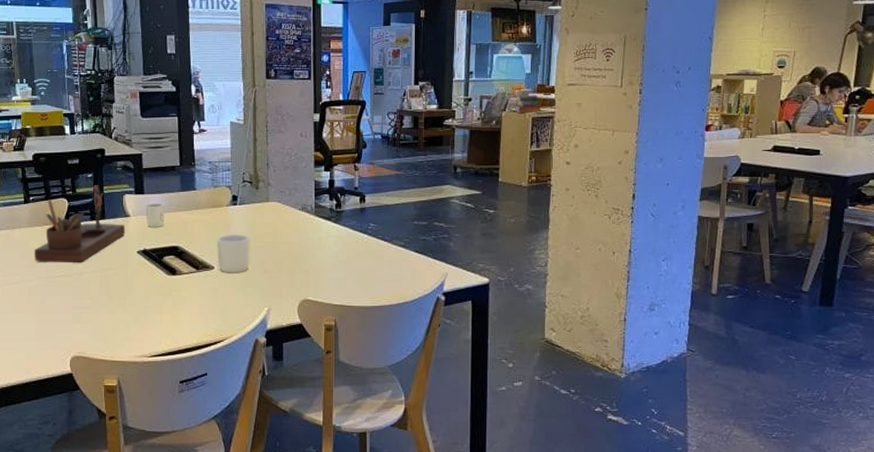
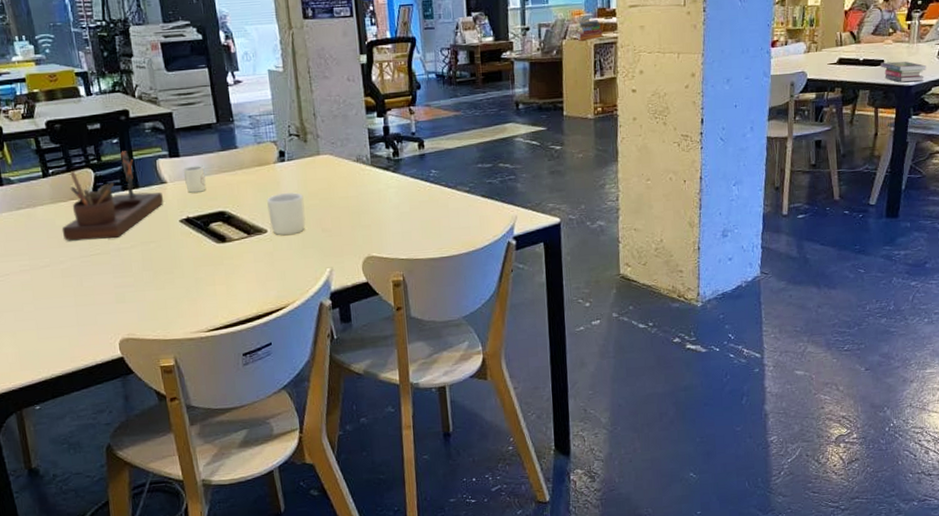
books: none [816,152,864,173] -> present [880,61,926,83]

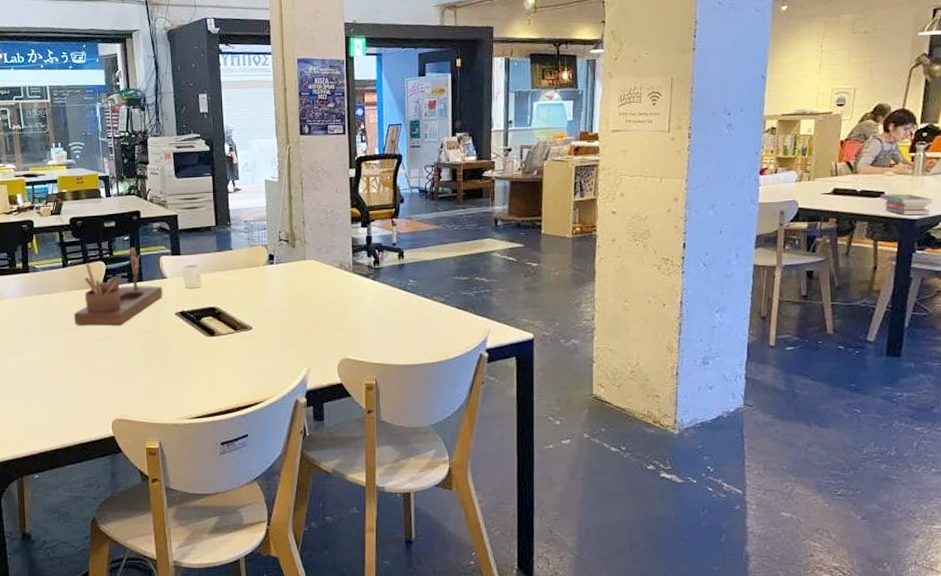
mug: present [267,191,306,236] -> none [255,293,288,334]
books: present [575,20,603,41] -> none [557,143,584,163]

